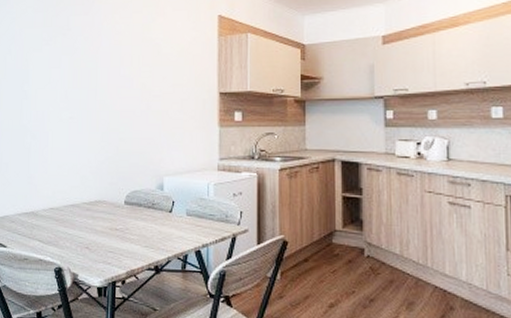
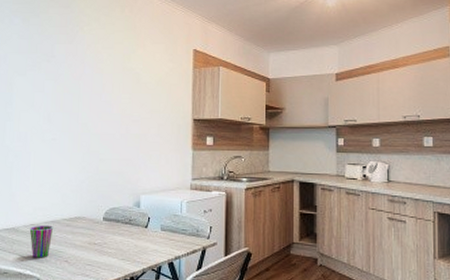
cup: none [49,209,74,244] -> present [29,226,54,258]

